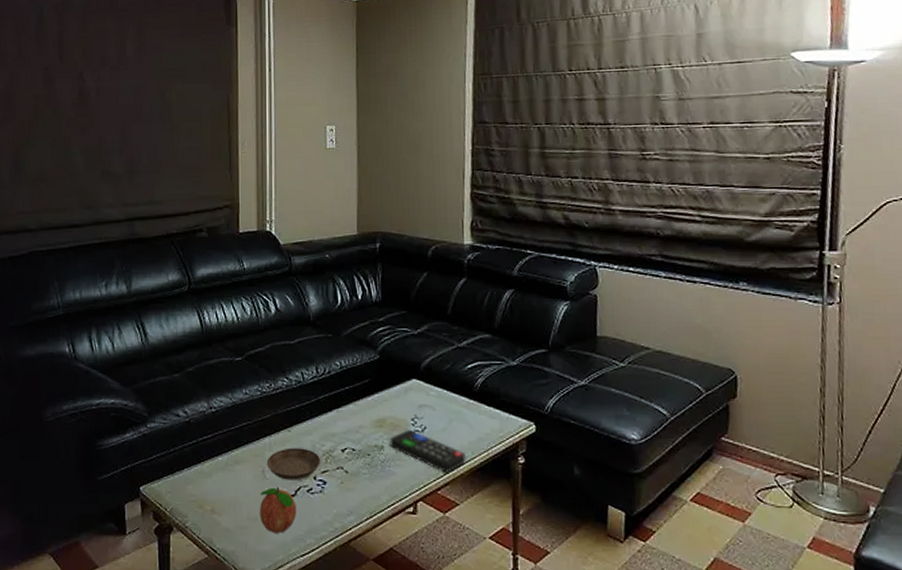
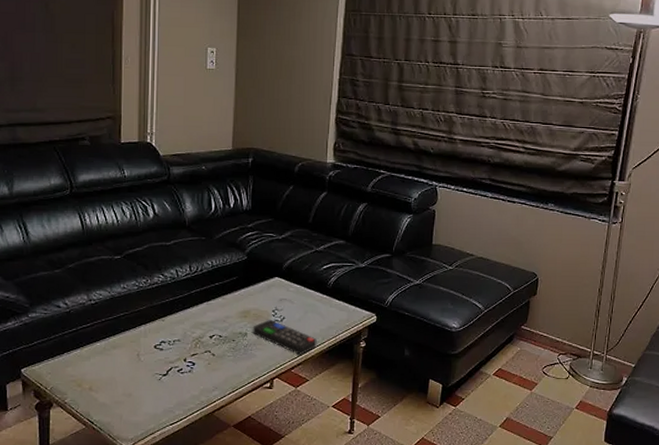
fruit: present [259,487,297,533] -> none [133,368,168,406]
saucer: present [266,448,321,480] -> none [141,335,191,362]

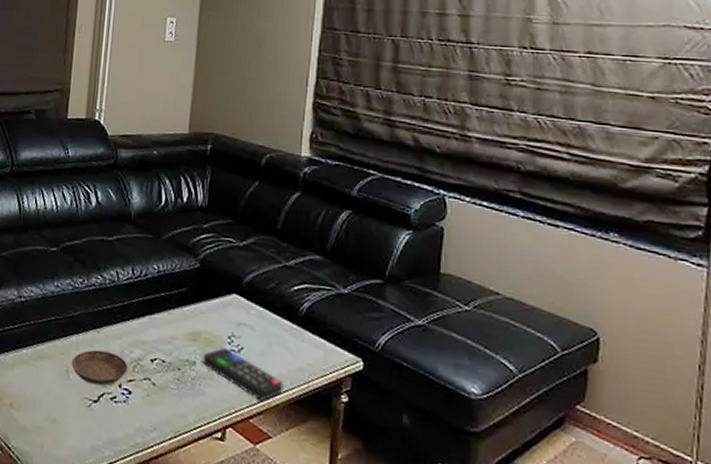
saucer: none [141,335,191,362] -> present [71,349,129,386]

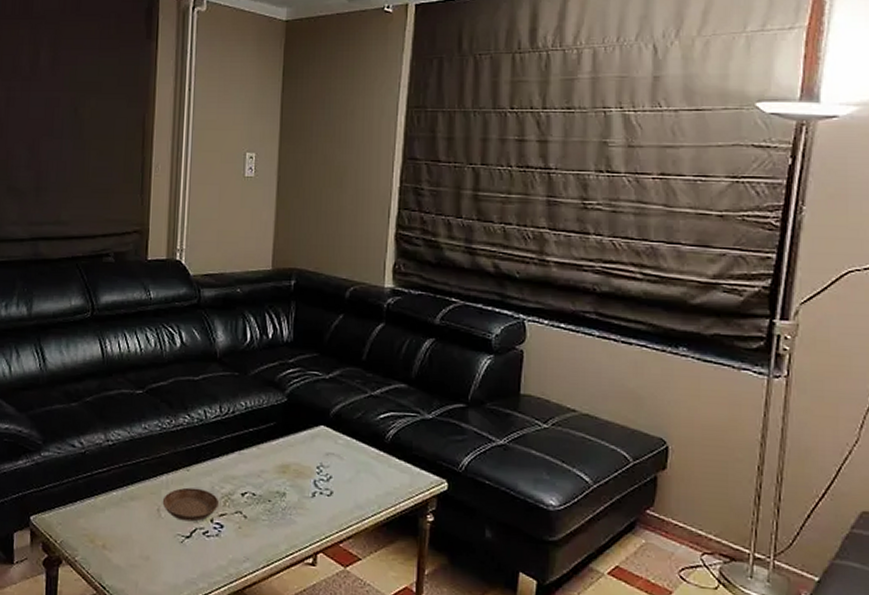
remote control: present [202,347,284,401] -> none [292,477,372,526]

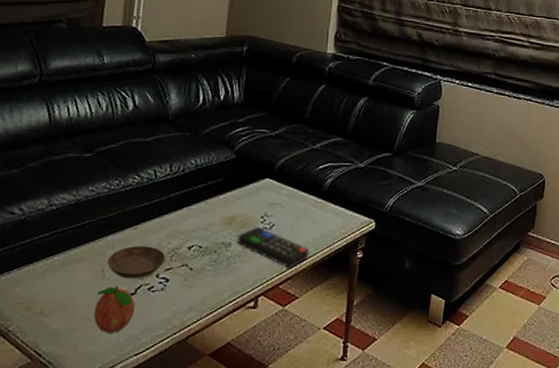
fruit: none [151,527,191,575] -> present [93,286,135,333]
remote control: none [292,477,372,526] -> present [237,226,309,268]

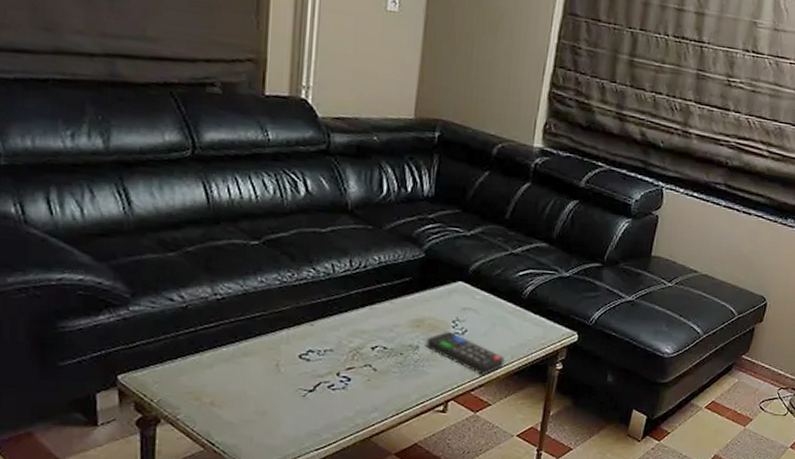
fruit: present [93,286,135,333] -> none [269,381,314,428]
saucer: present [107,246,166,279] -> none [282,342,347,376]

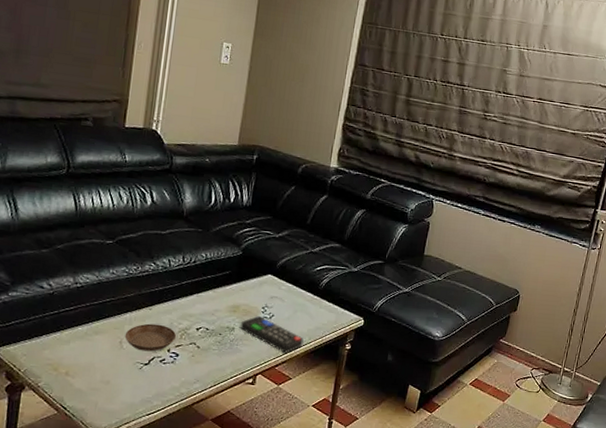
saucer: none [282,342,347,376] -> present [124,323,177,352]

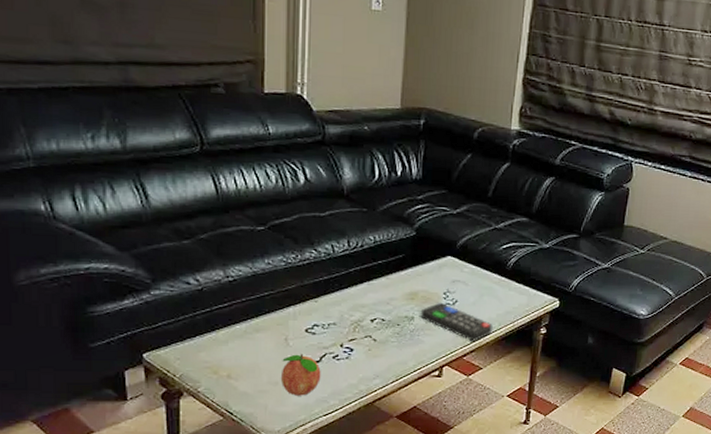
fruit: none [112,356,149,396] -> present [280,354,321,396]
saucer: present [124,323,177,352] -> none [290,317,349,348]

